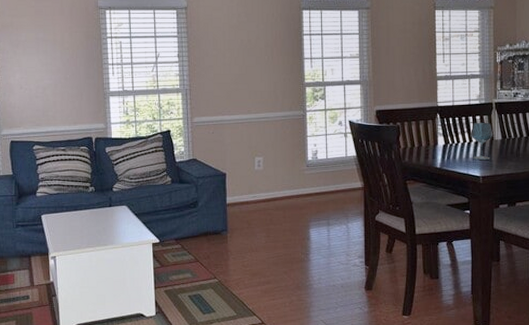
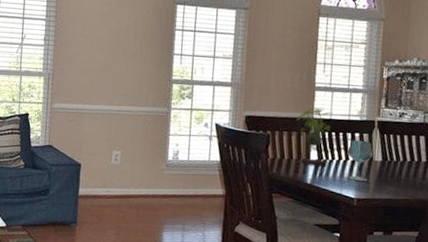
plant: none [423,95,455,151] -> present [297,107,334,168]

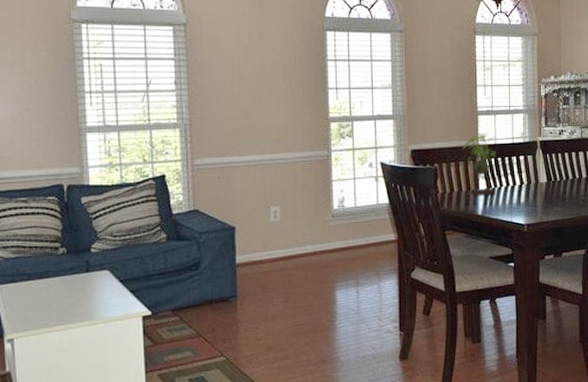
wine glass: present [347,139,373,182] -> none [514,163,538,206]

